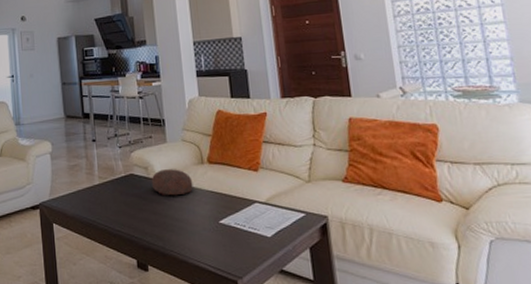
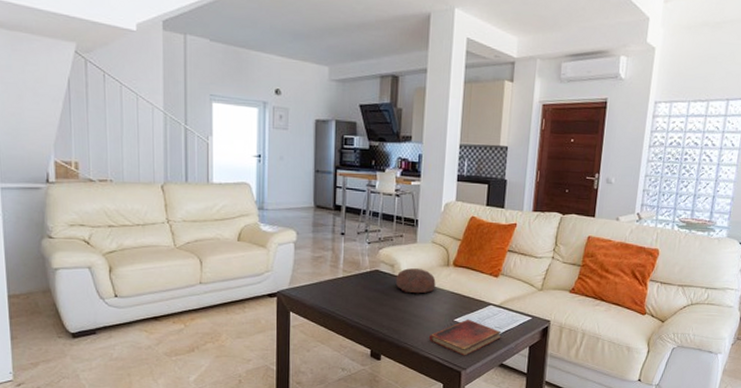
diary: none [195,220,275,263] -> present [428,319,502,356]

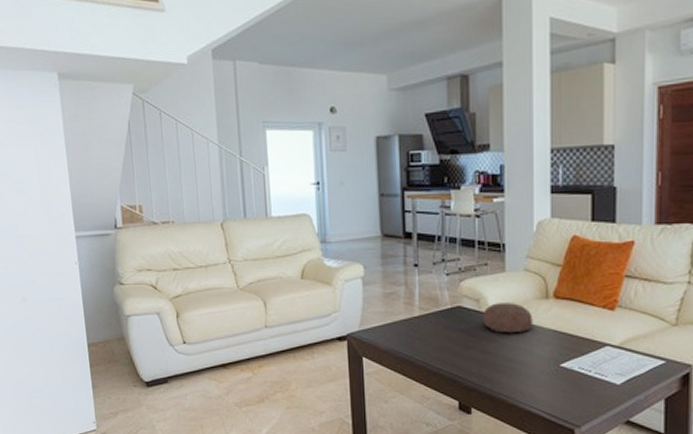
diary: present [428,319,502,356] -> none [528,363,625,410]

